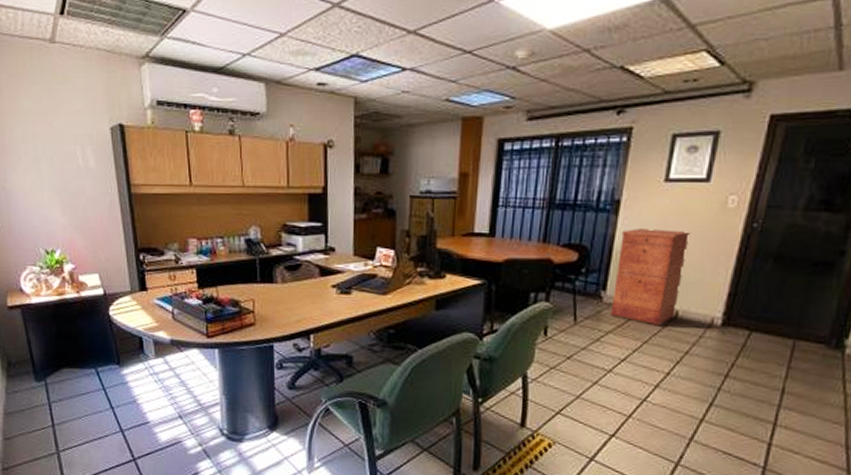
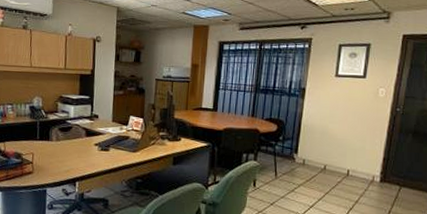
filing cabinet: present [610,229,691,326] -> none [301,109,355,181]

